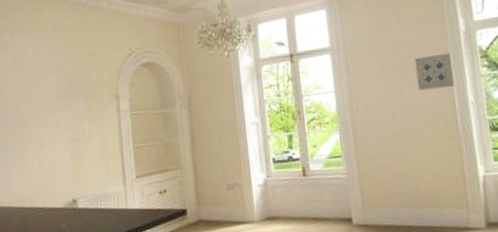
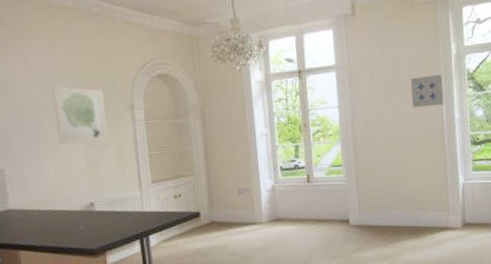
wall art: none [39,79,93,139] -> present [52,87,108,145]

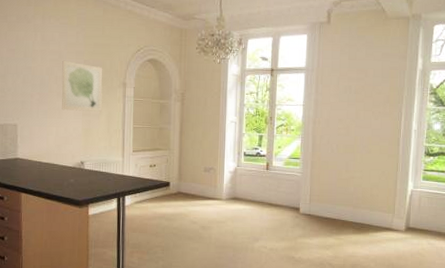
wall art: present [410,74,444,108] -> none [372,86,405,116]

